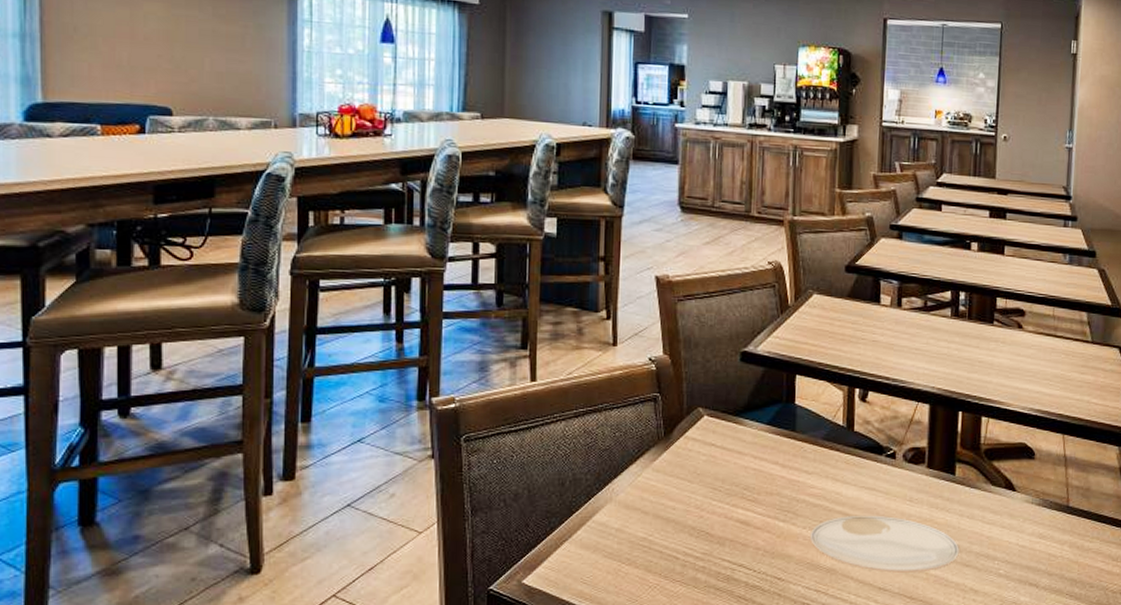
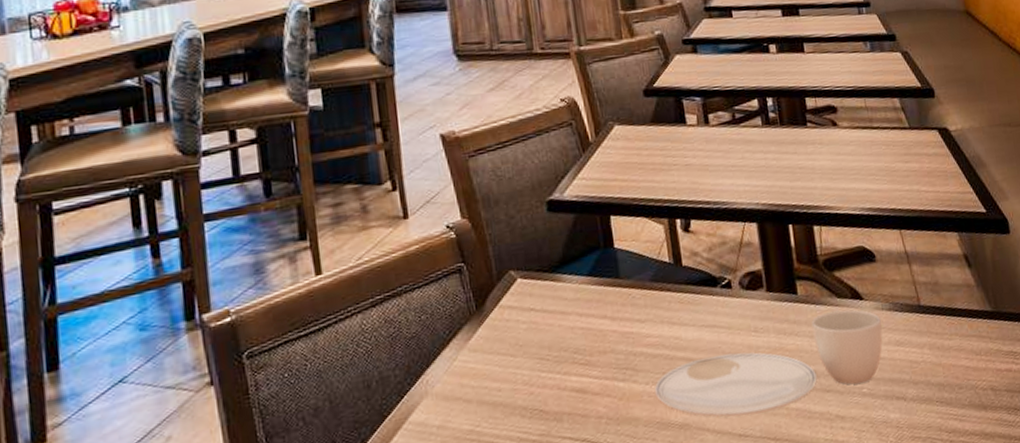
cup: none [962,497,1029,566] -> present [811,309,883,385]

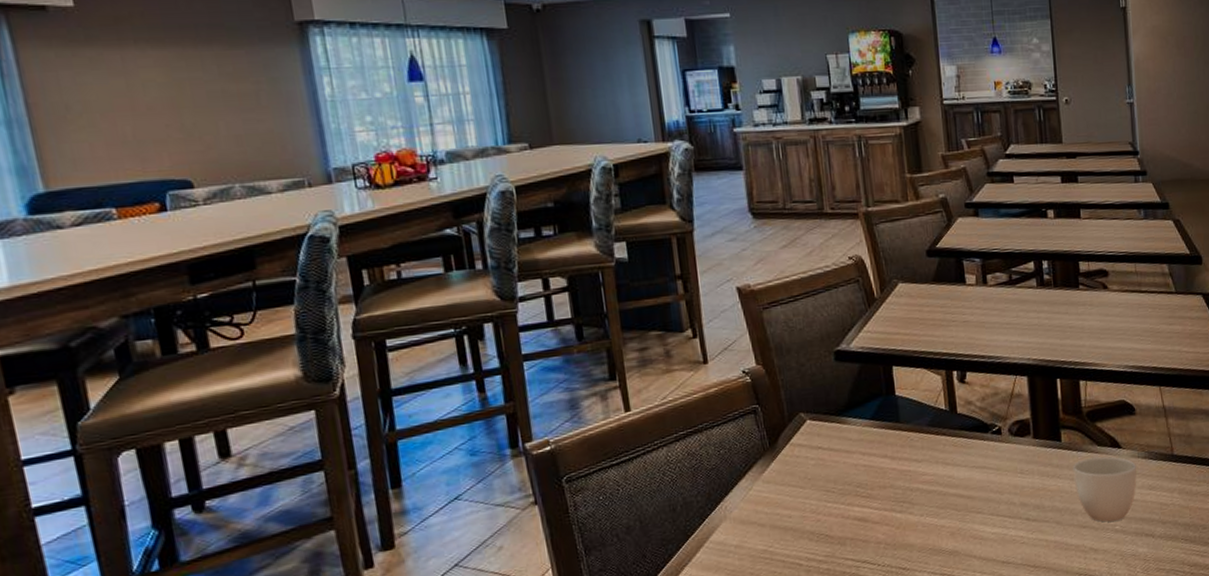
plate: present [654,352,817,418] -> none [928,491,1075,547]

